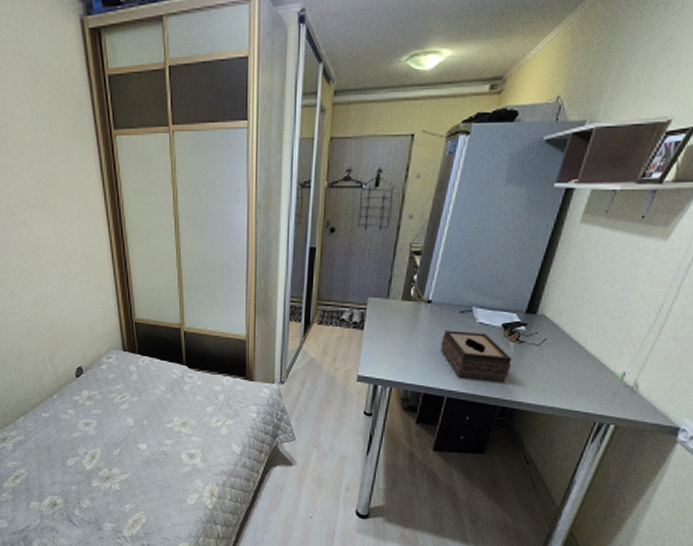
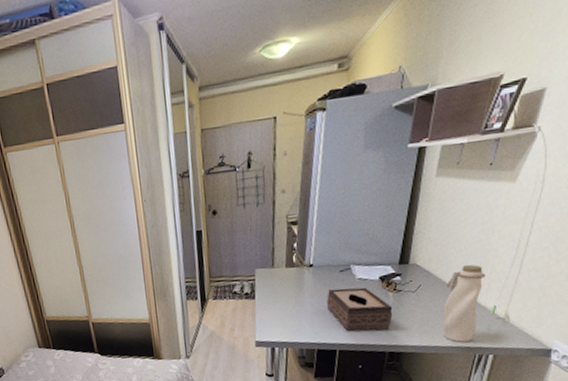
water bottle: none [563,323,620,407] -> present [443,264,486,342]

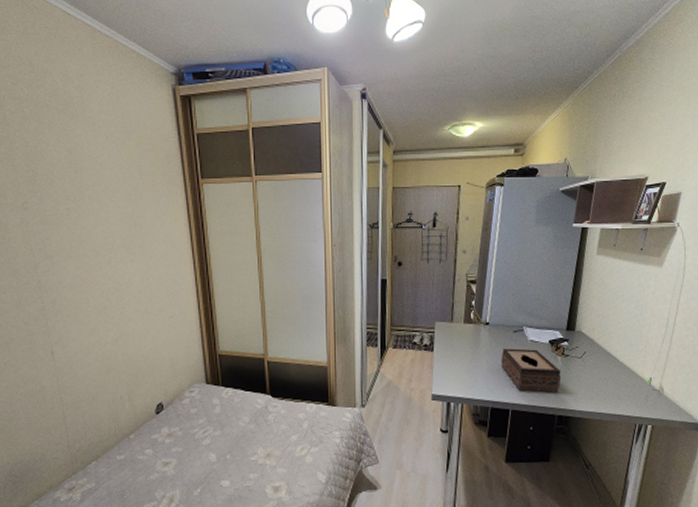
water bottle: present [443,264,486,342] -> none [606,336,642,410]

